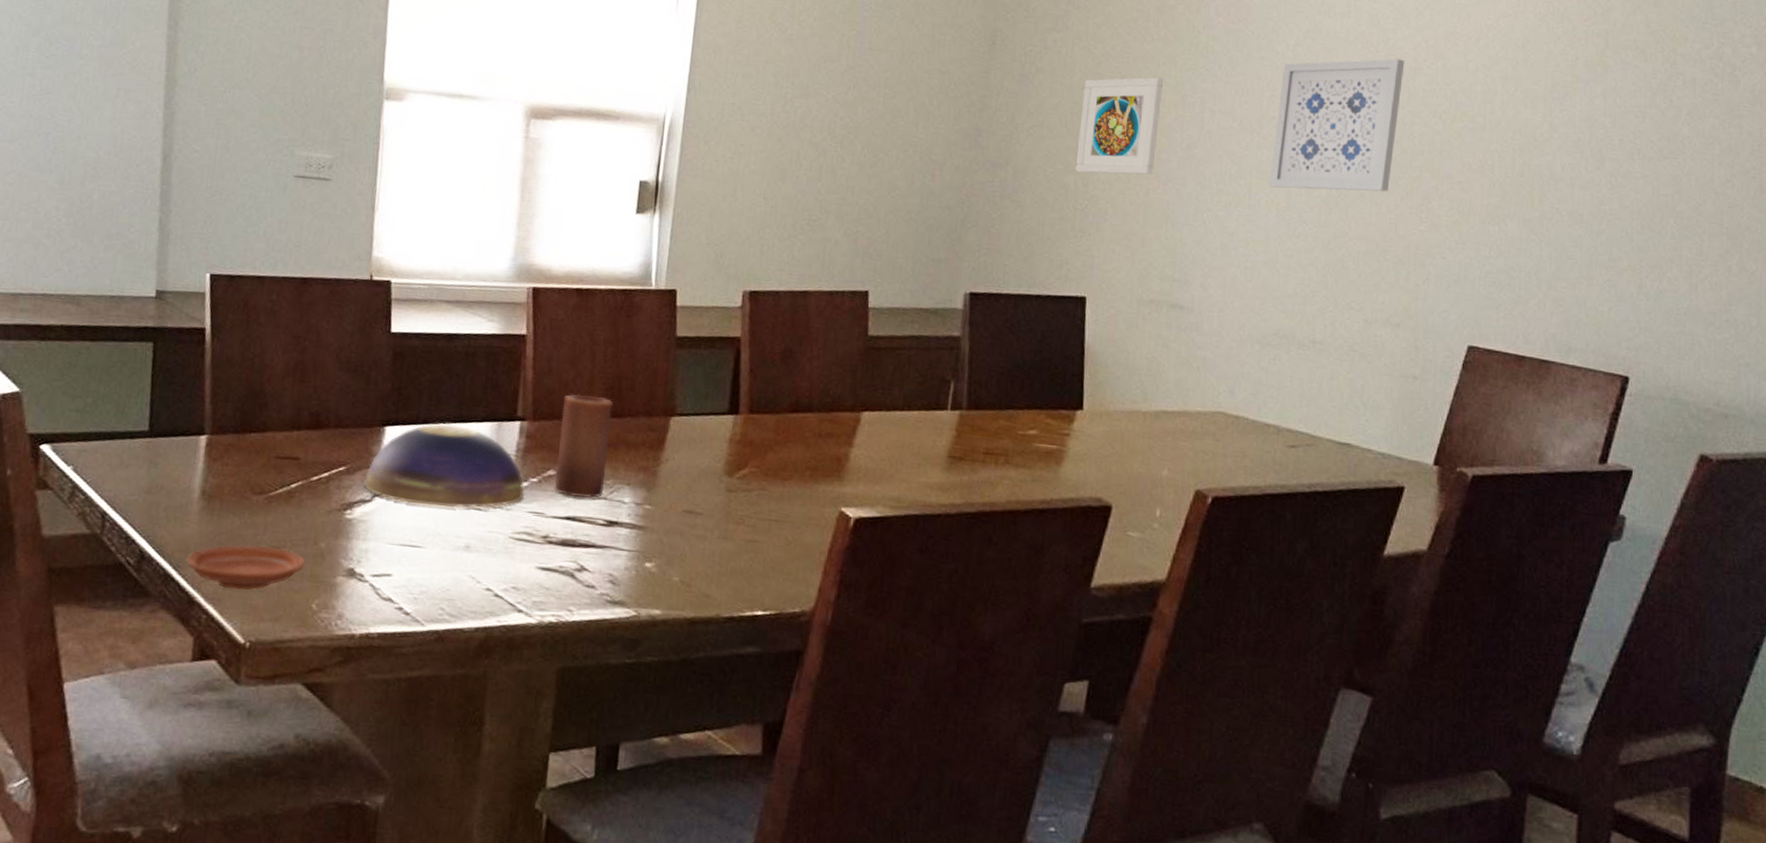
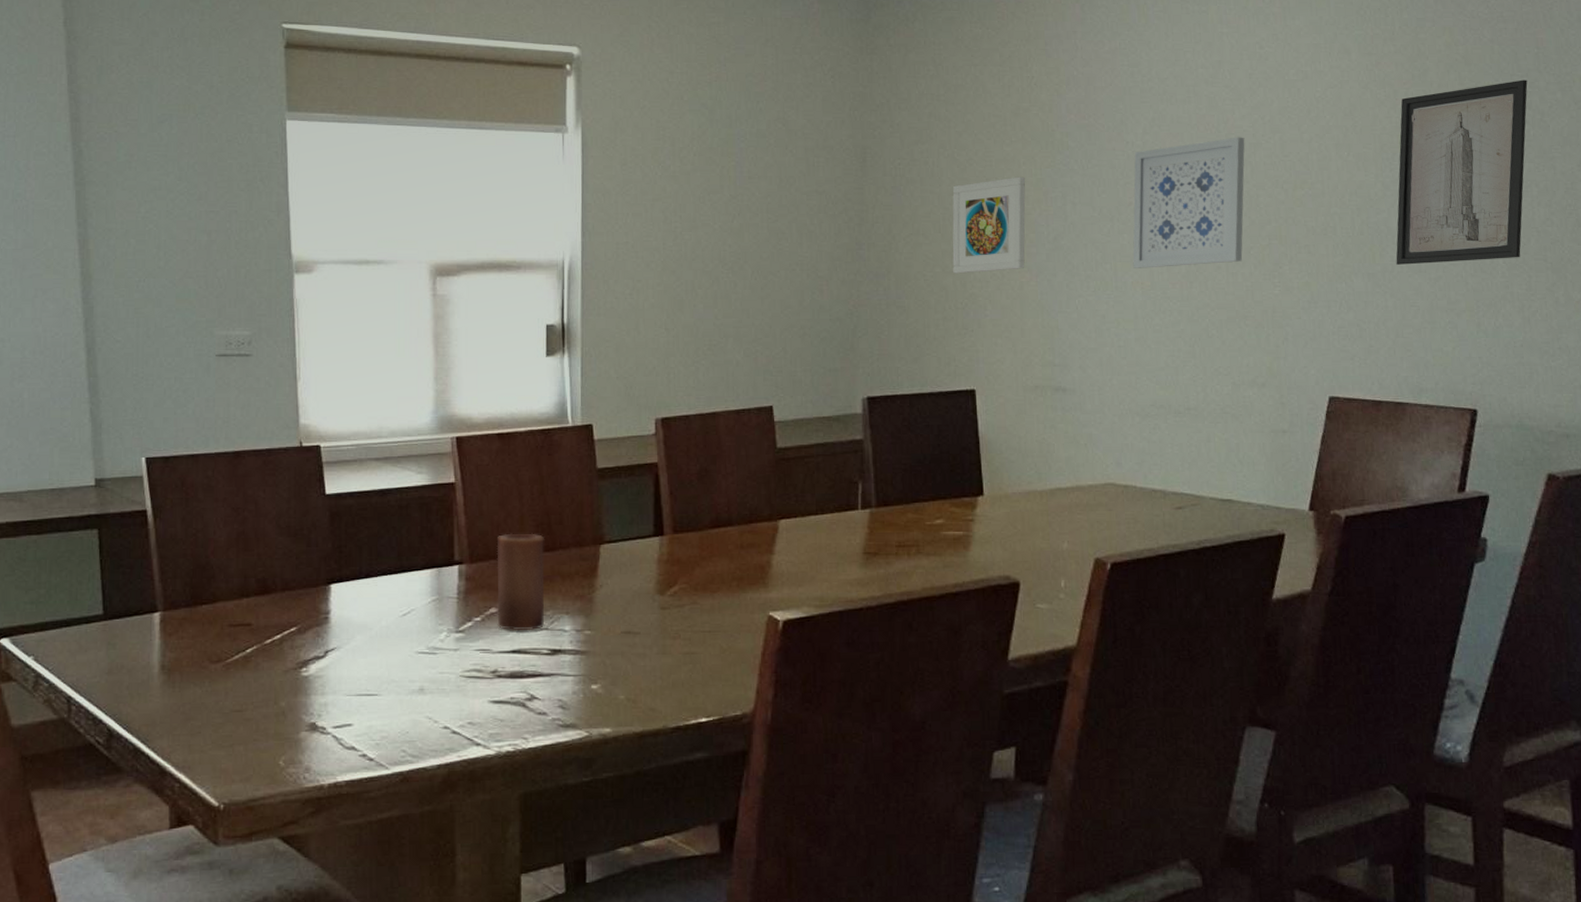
plate: present [186,544,305,590] -> none [154,711,268,756]
decorative bowl: present [364,423,524,509] -> none [316,575,469,655]
wall art: none [1556,28,1721,220] -> present [1396,80,1528,265]

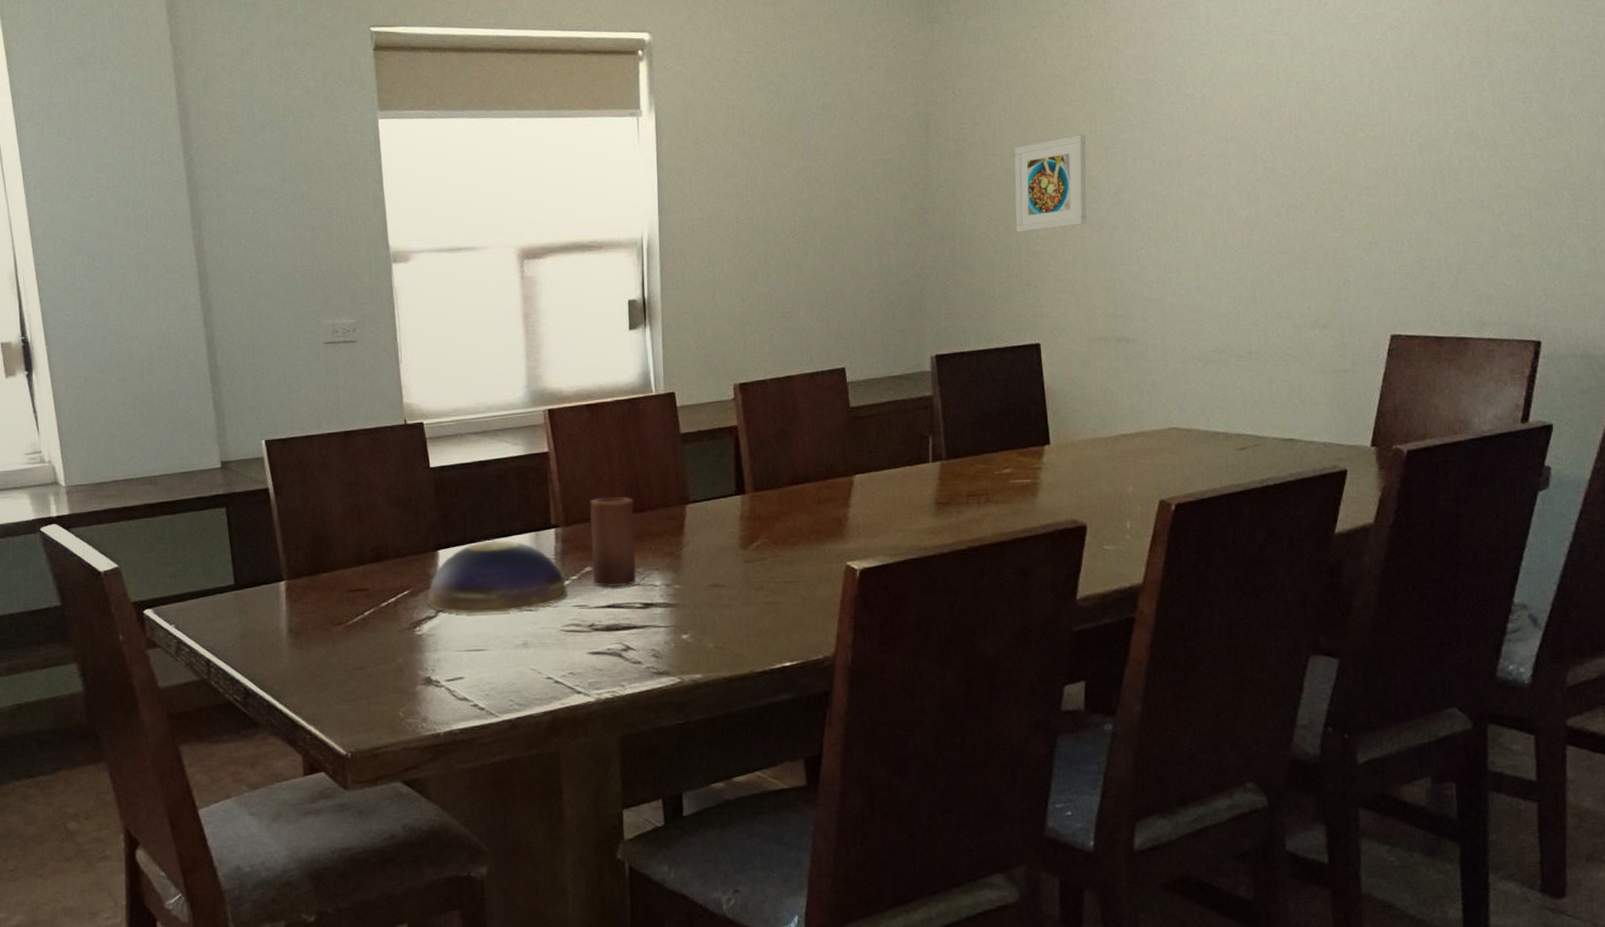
decorative bowl: none [316,575,469,655] -> present [427,539,567,614]
wall art: present [1132,137,1245,268] -> none [1193,83,1305,219]
wall art: present [1396,80,1528,265] -> none [1458,9,1594,202]

